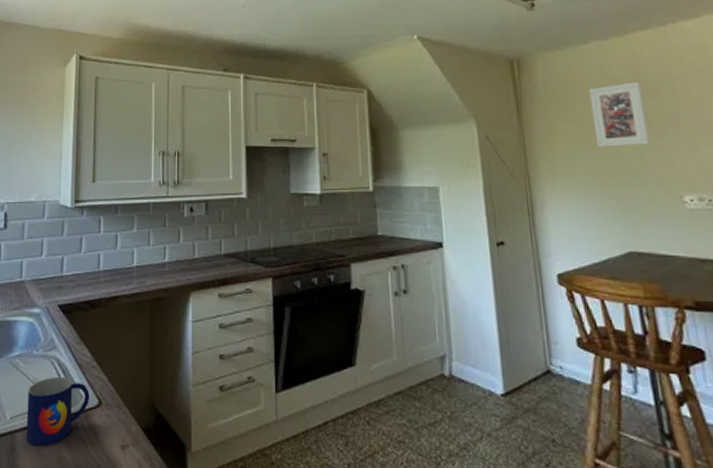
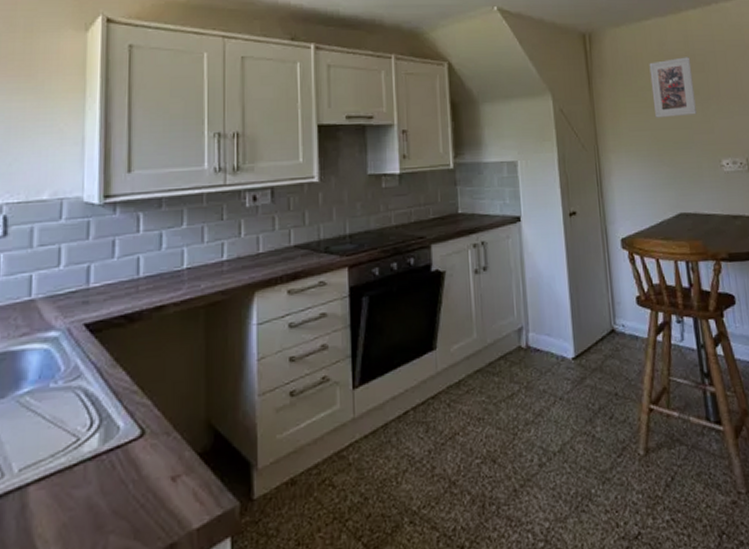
mug: present [25,376,90,447] -> none [41,408,129,498]

